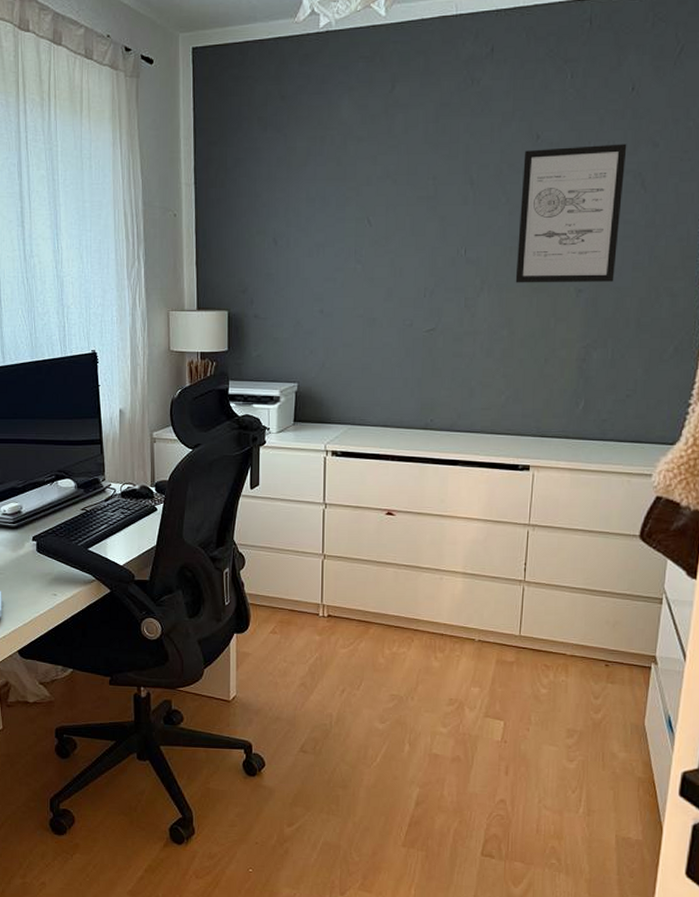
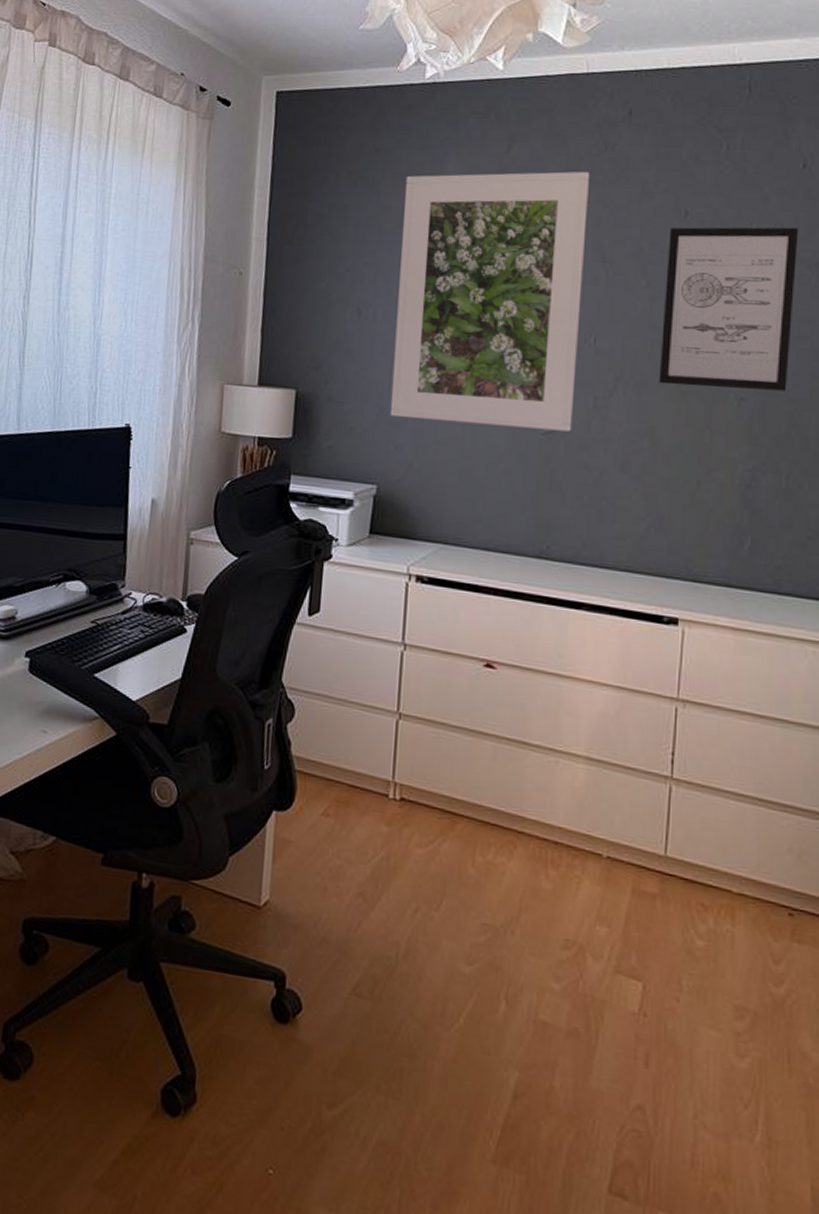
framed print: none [304,105,459,328] -> present [390,171,589,432]

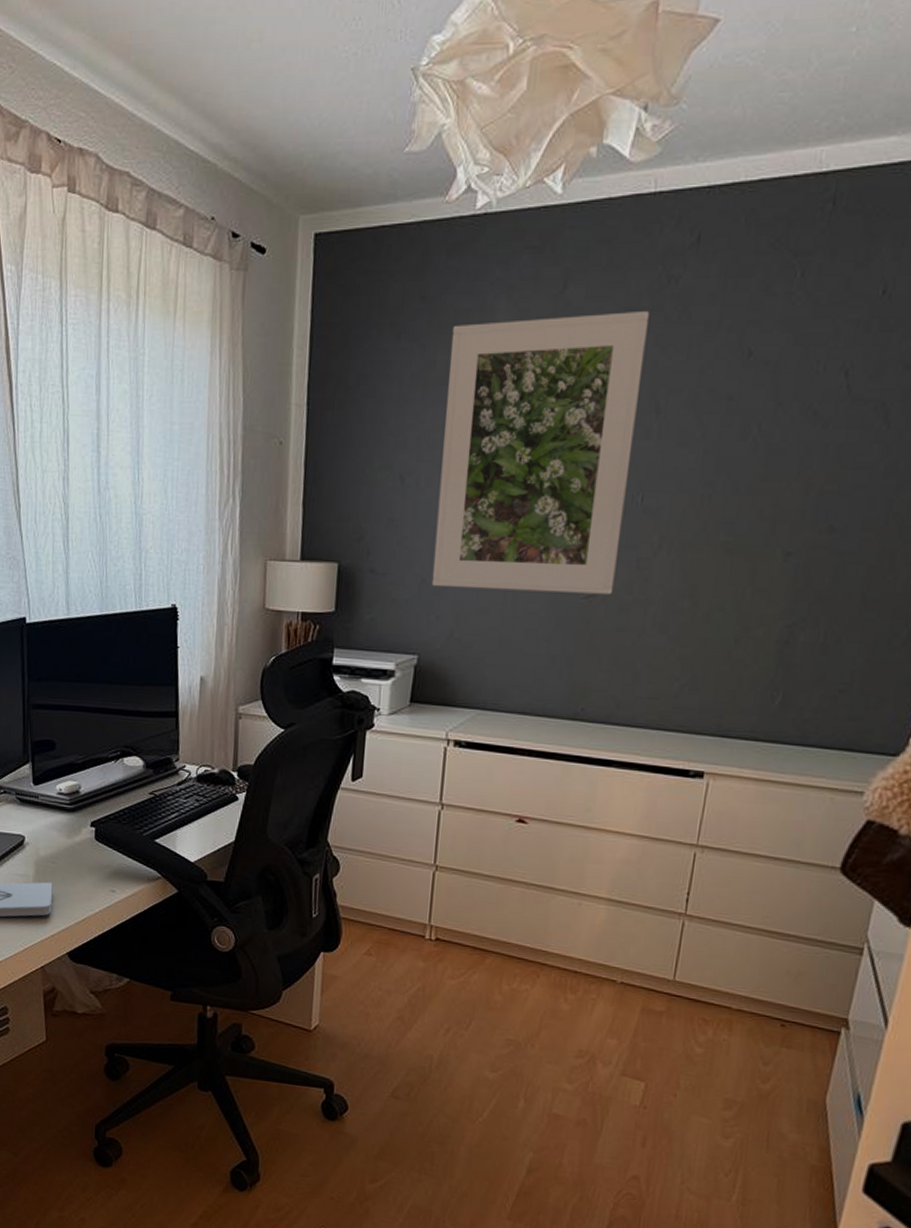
wall art: present [658,227,799,391] -> none [704,364,870,544]

